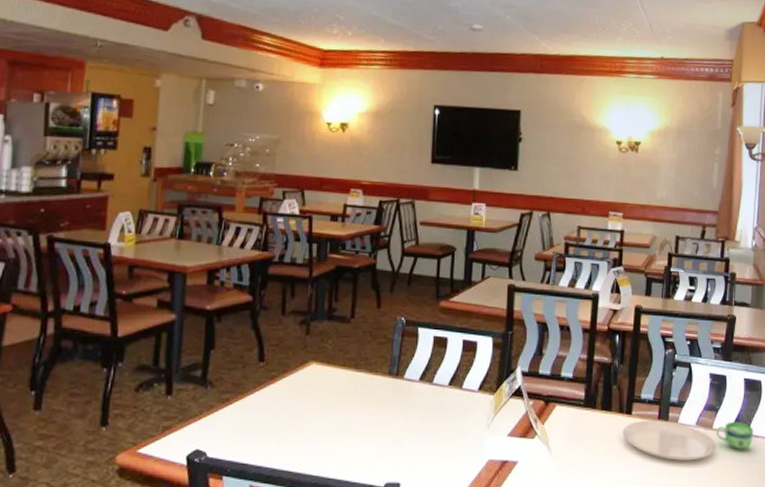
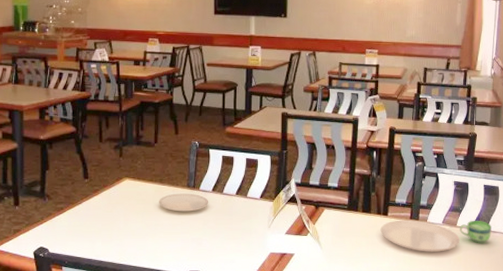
plate: none [352,382,415,406] -> present [159,193,209,212]

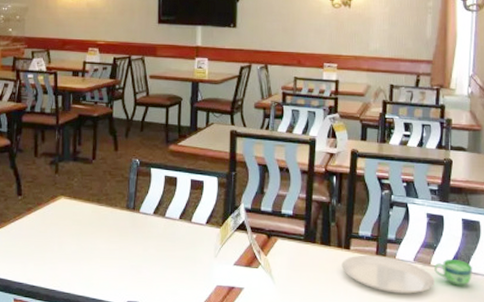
plate: present [159,193,209,212] -> none [96,215,150,236]

